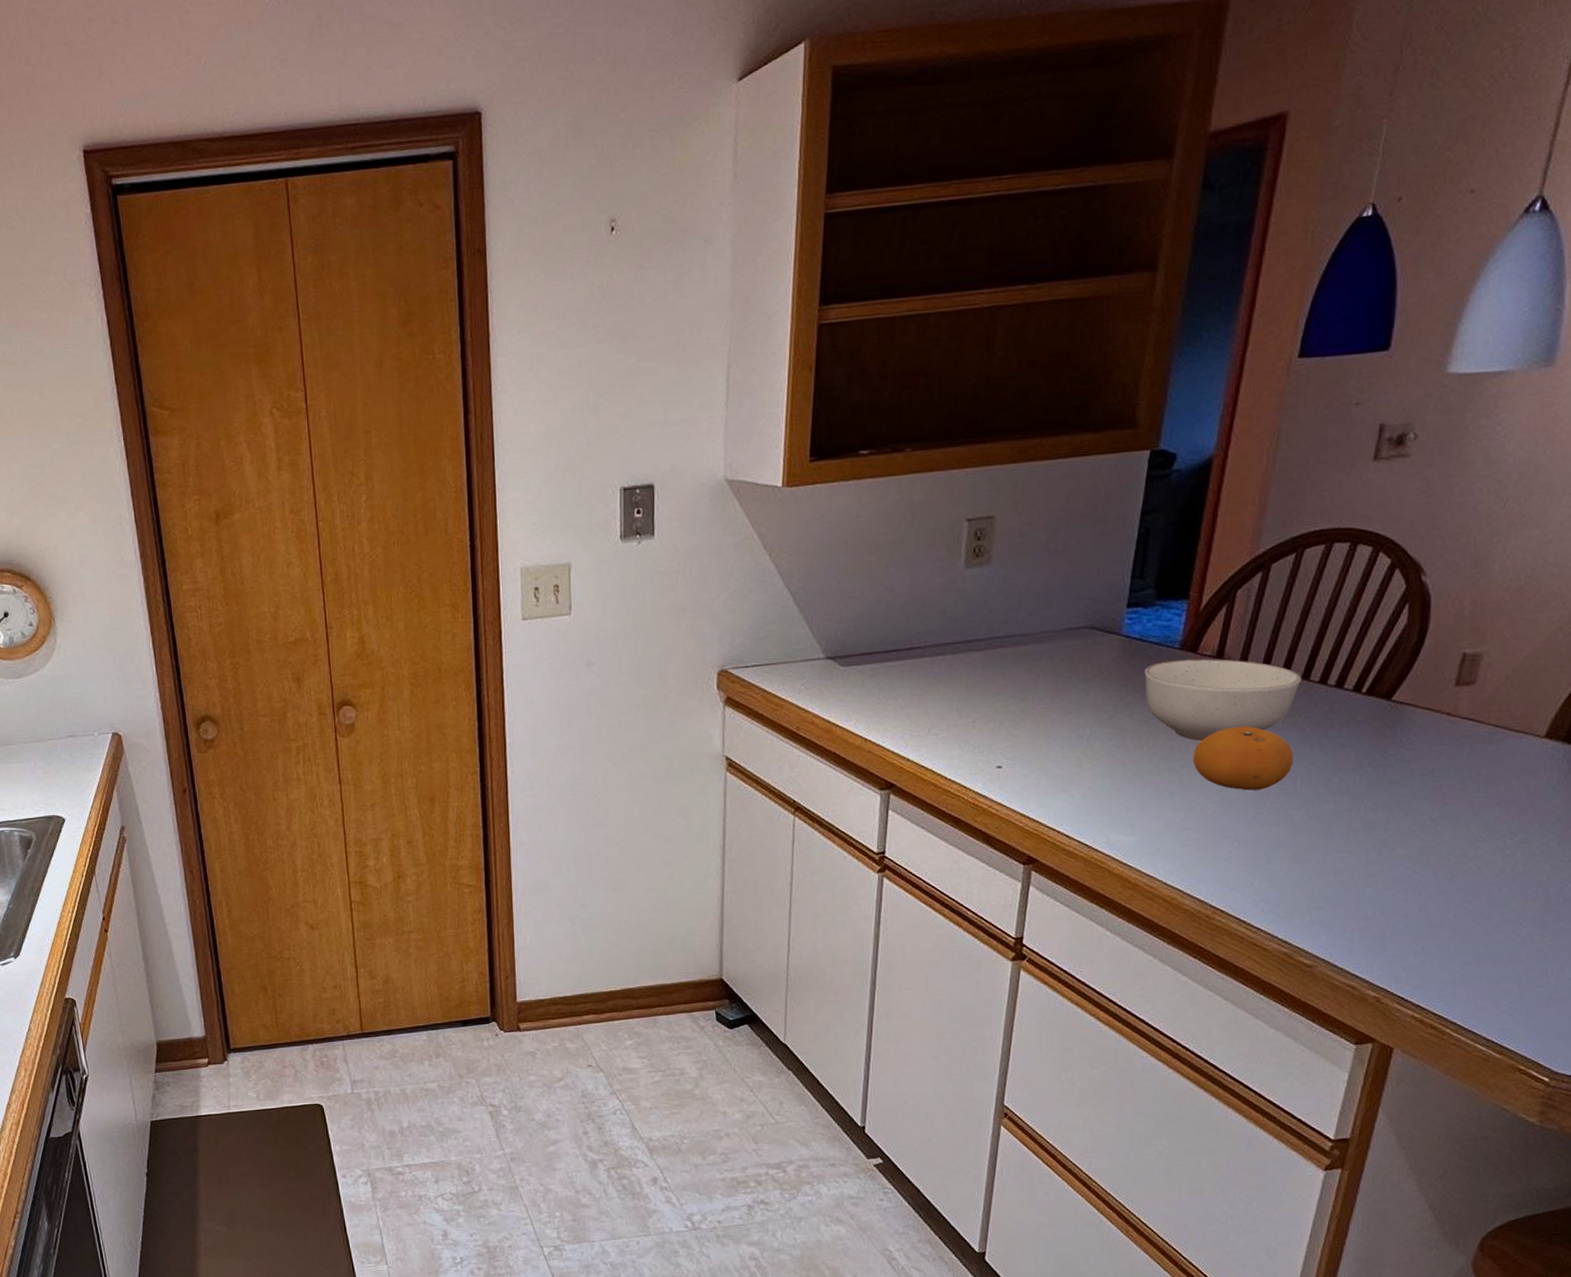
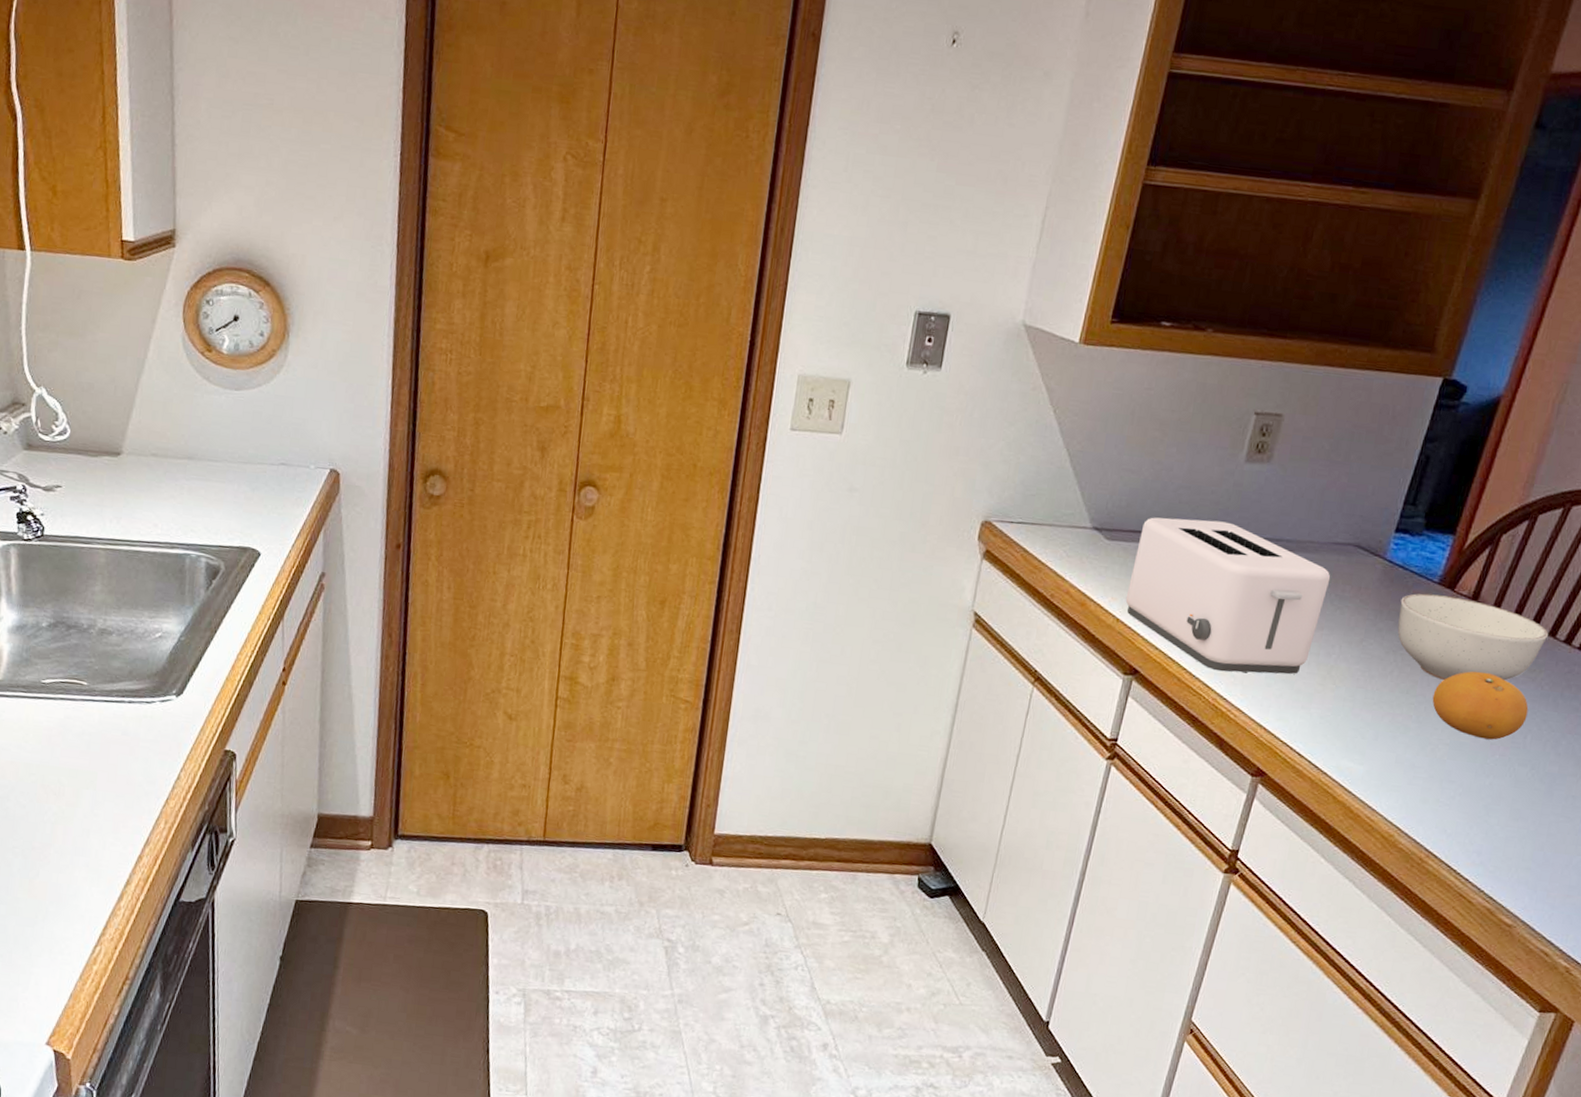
toaster: none [870,628,1070,771] -> present [1125,517,1331,674]

